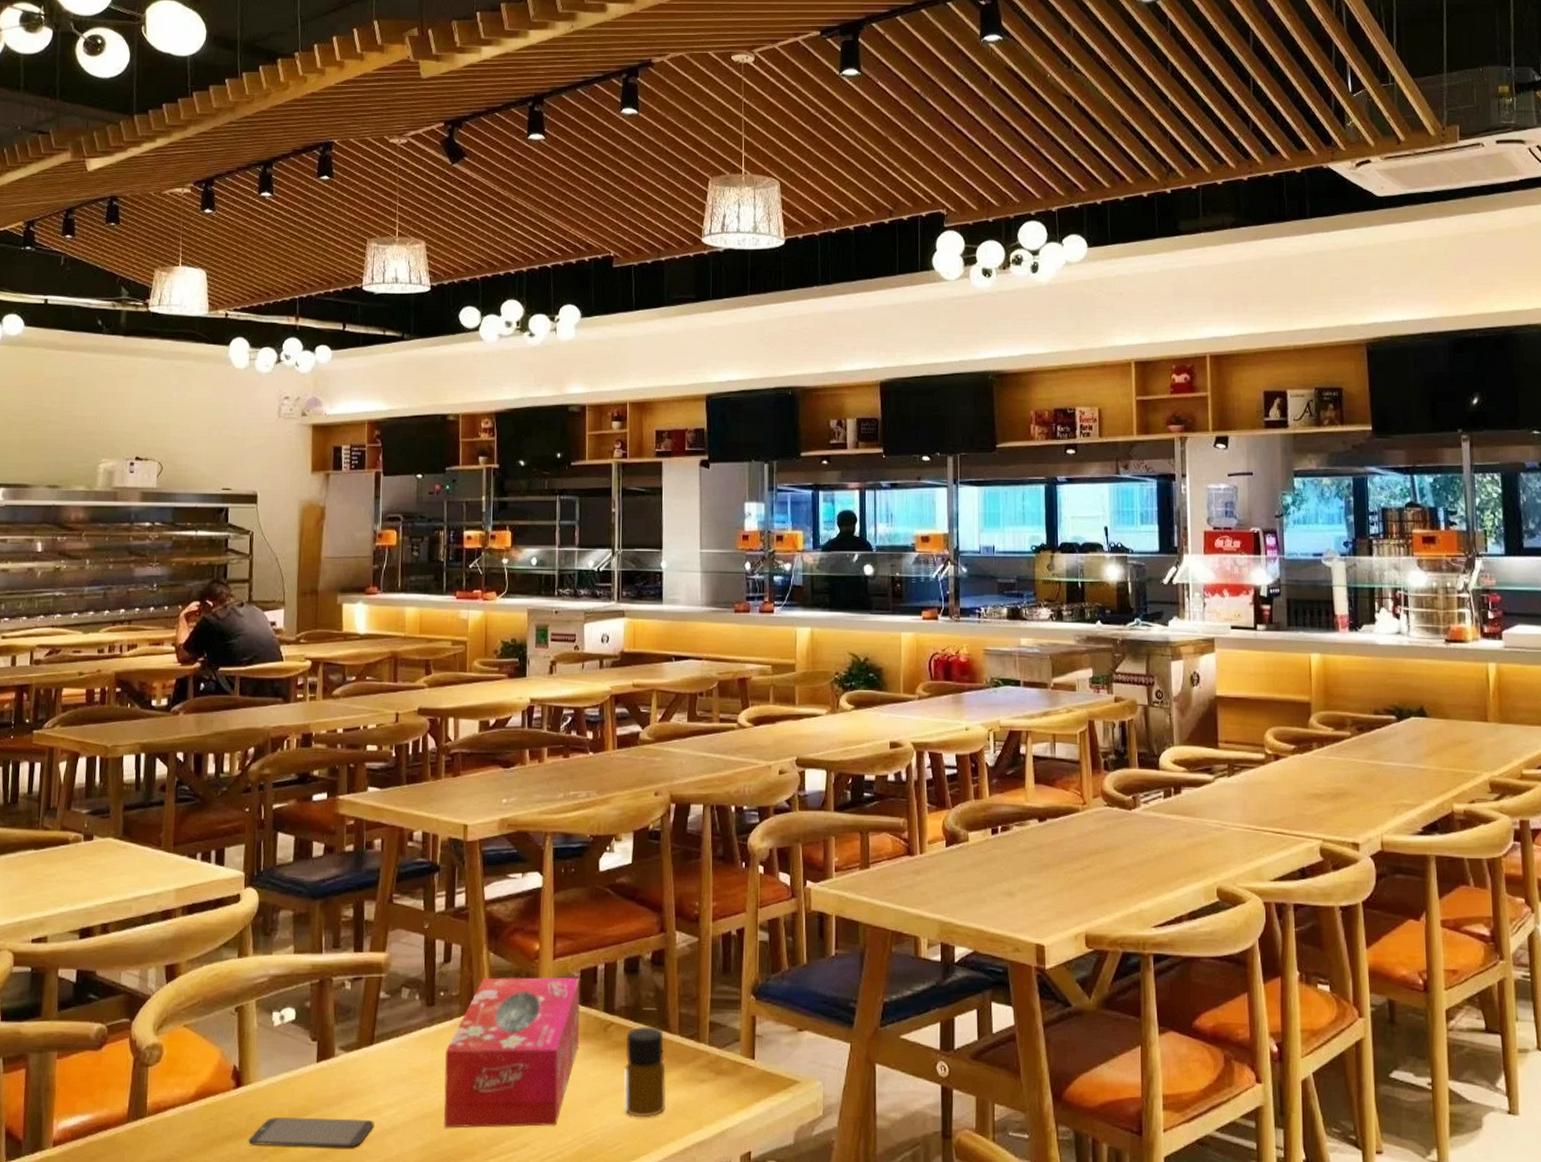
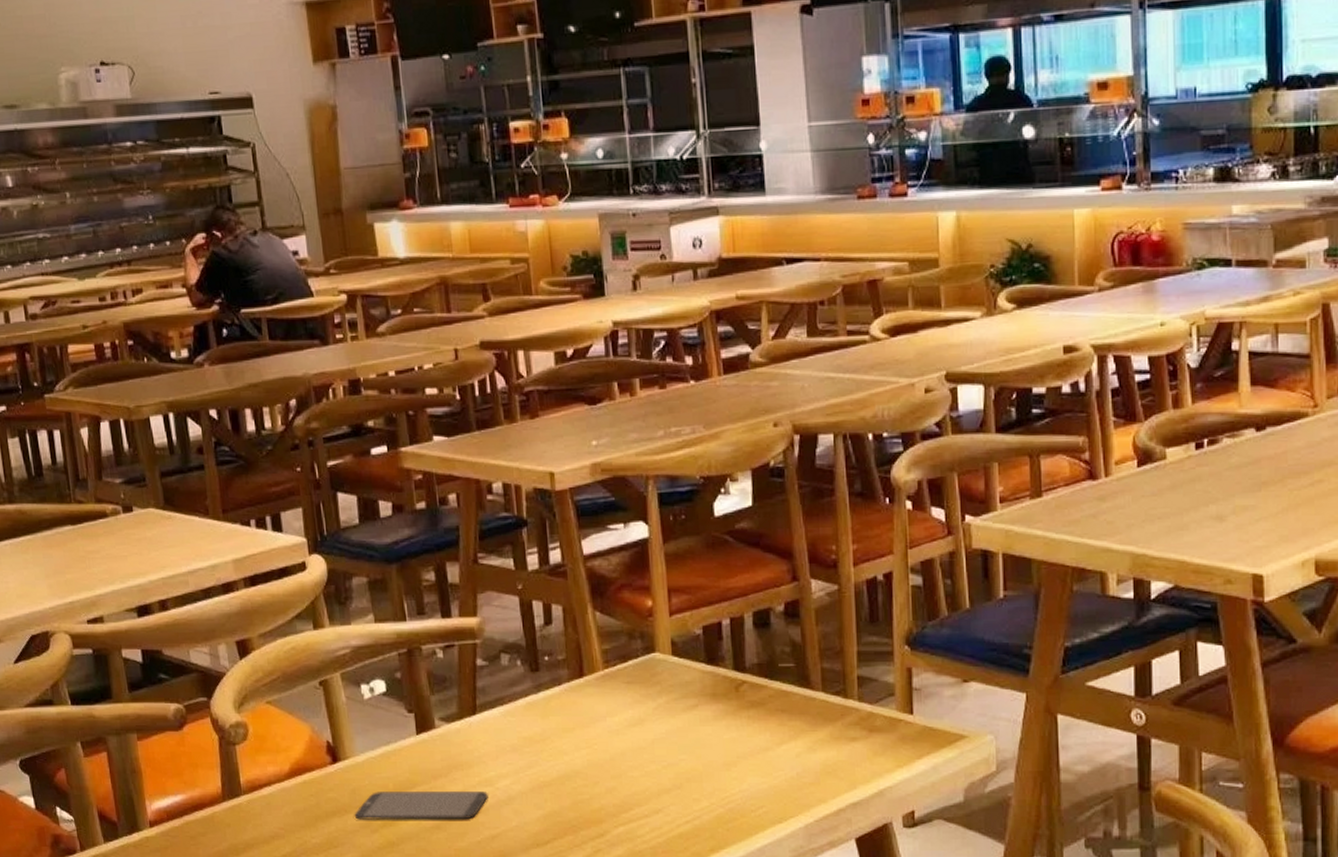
tissue box: present [444,976,581,1128] -> none [558,634,709,797]
bottle: present [624,1026,667,1118] -> none [762,683,814,780]

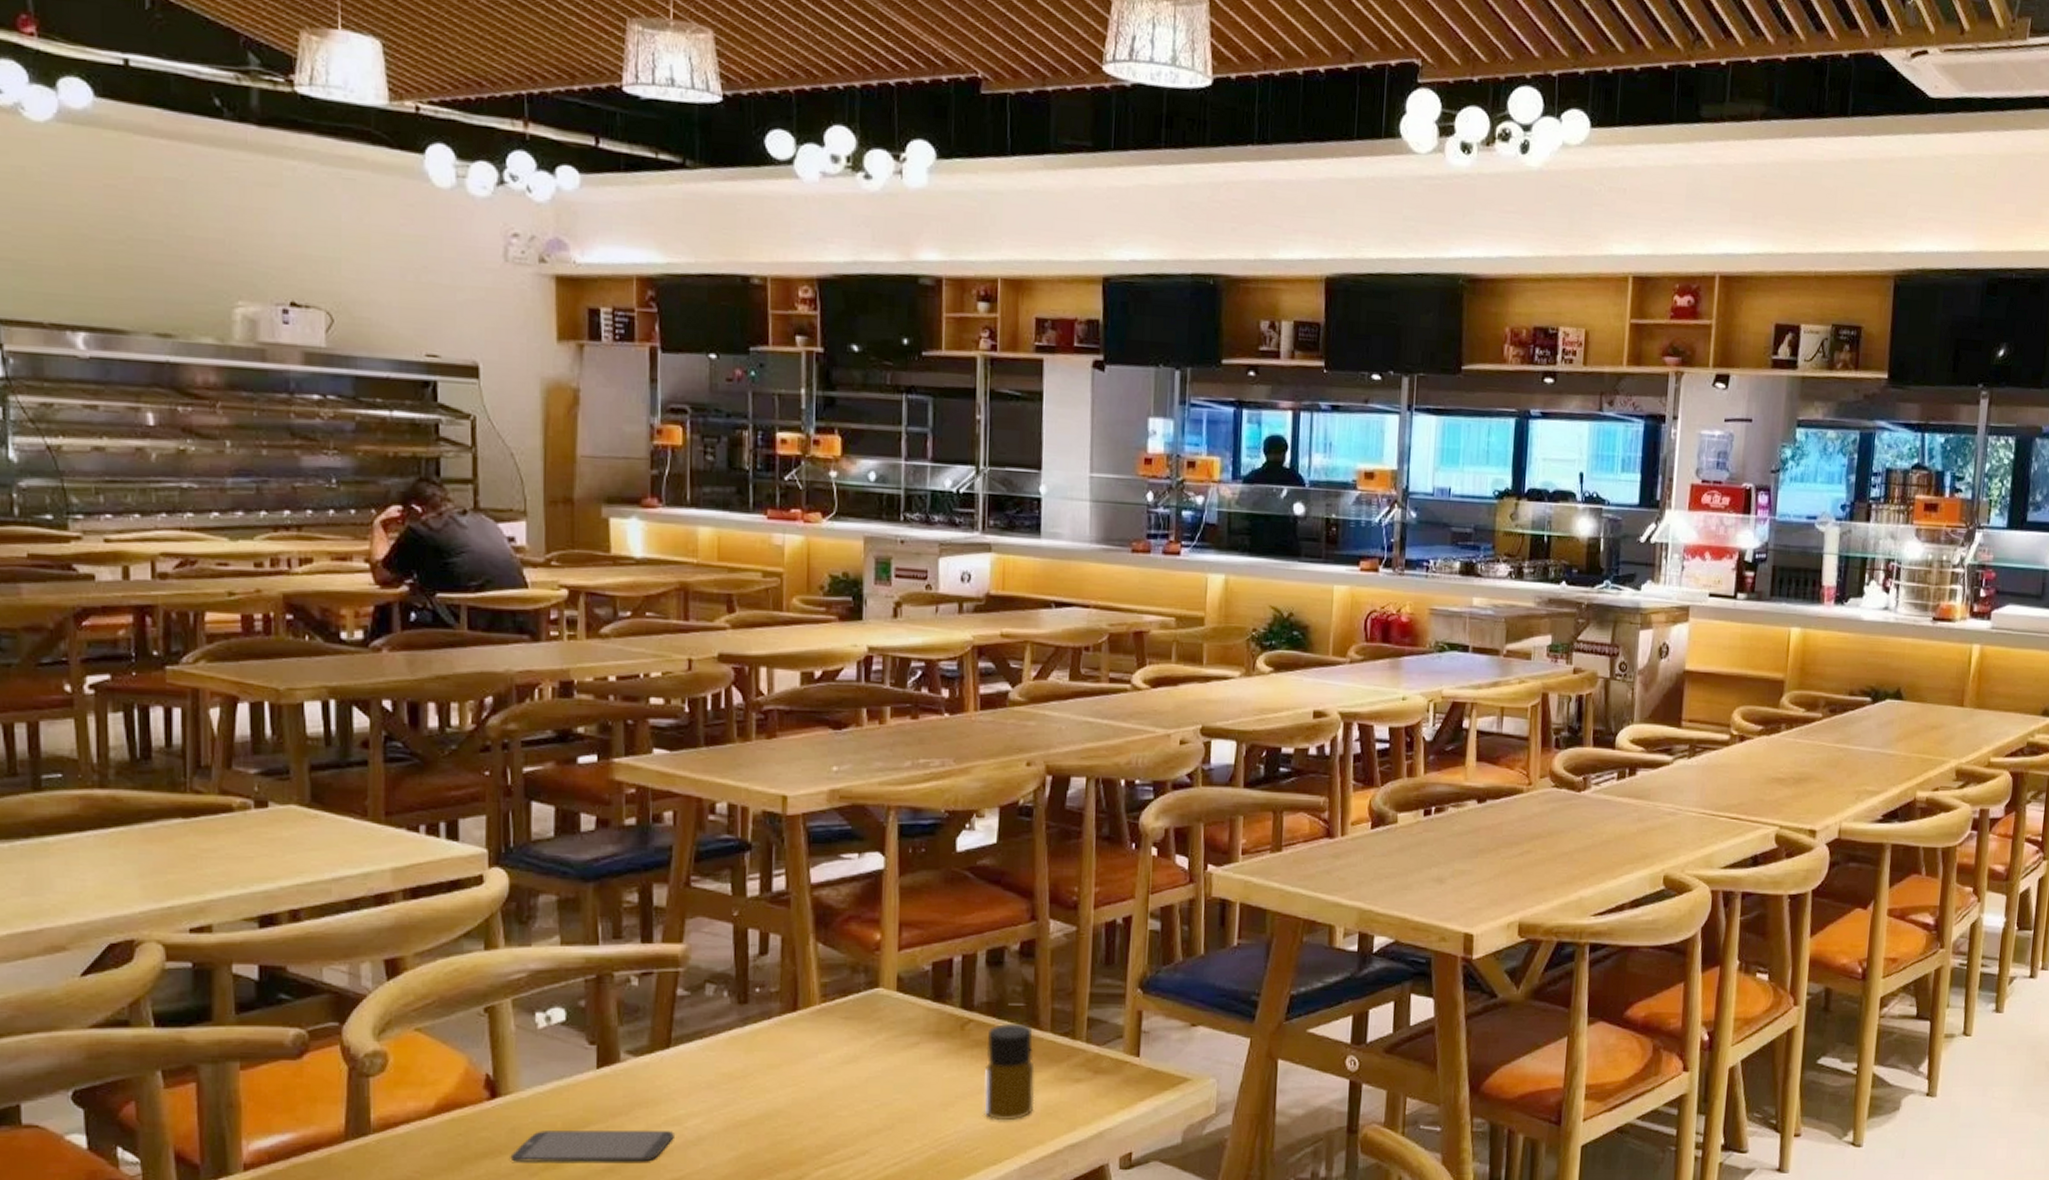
bottle: none [762,683,814,780] -> present [985,1023,1035,1121]

